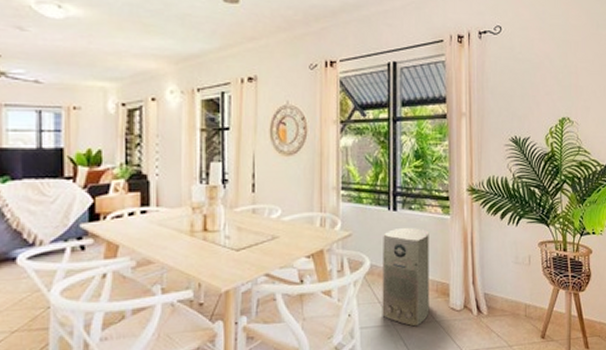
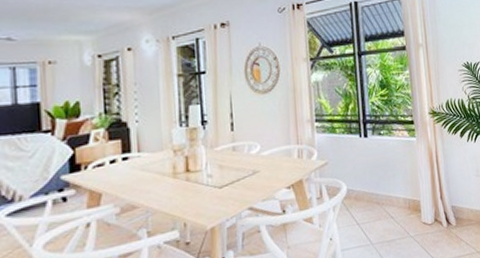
air purifier: present [382,227,430,327] -> none [356,151,404,244]

